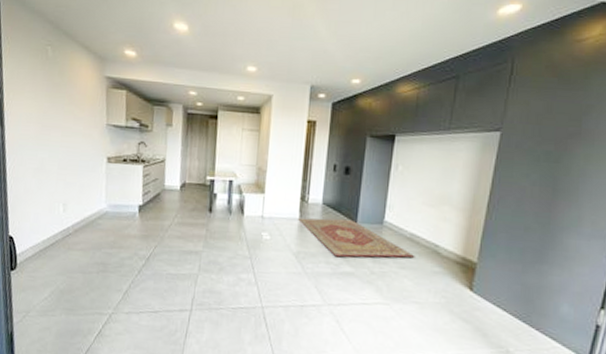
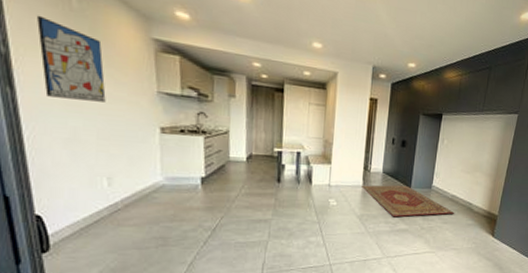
wall art: none [23,65,67,136] -> present [36,15,106,102]

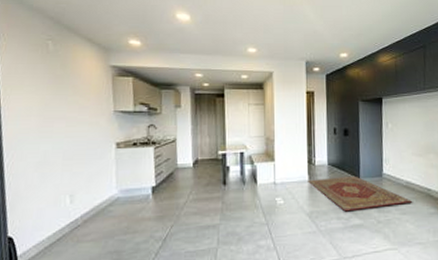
wall art: present [36,15,106,102] -> none [21,60,72,127]

